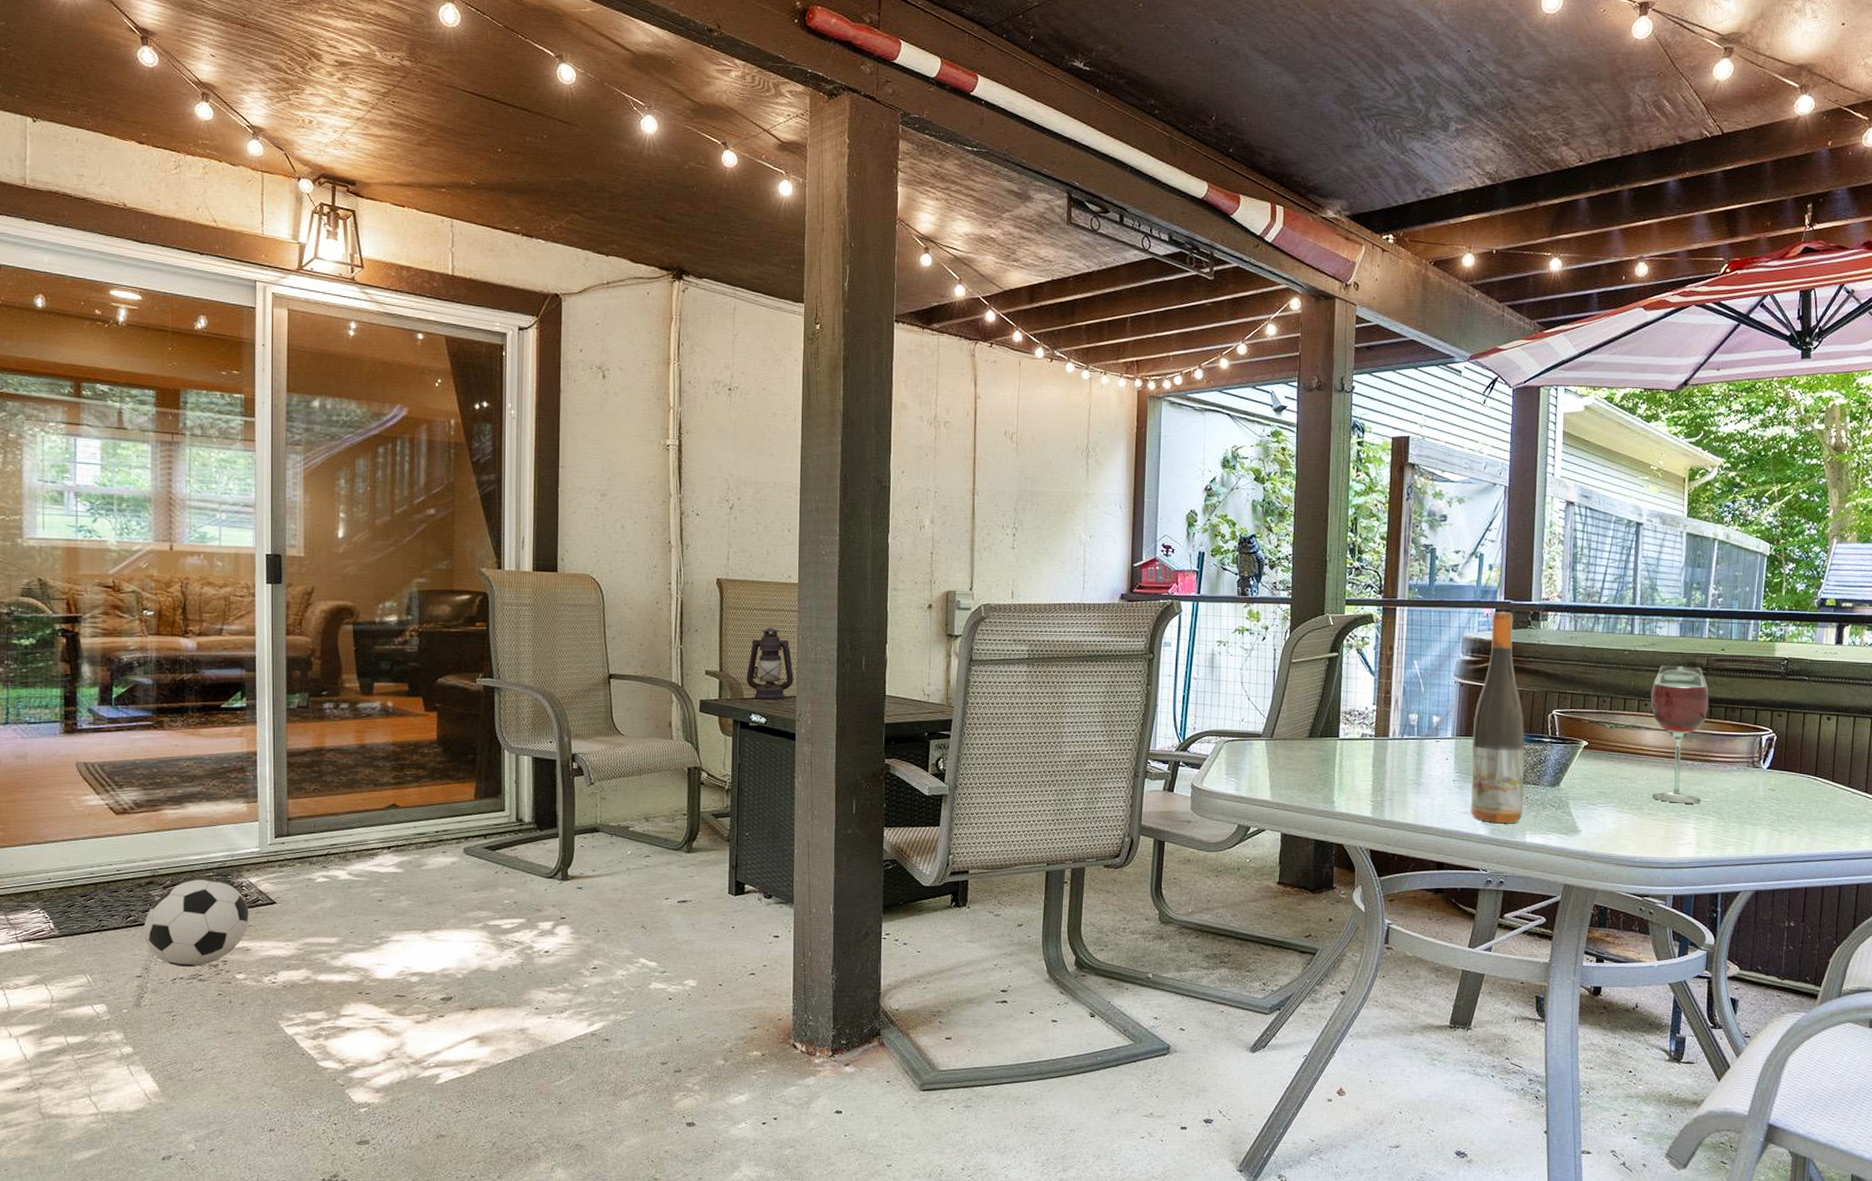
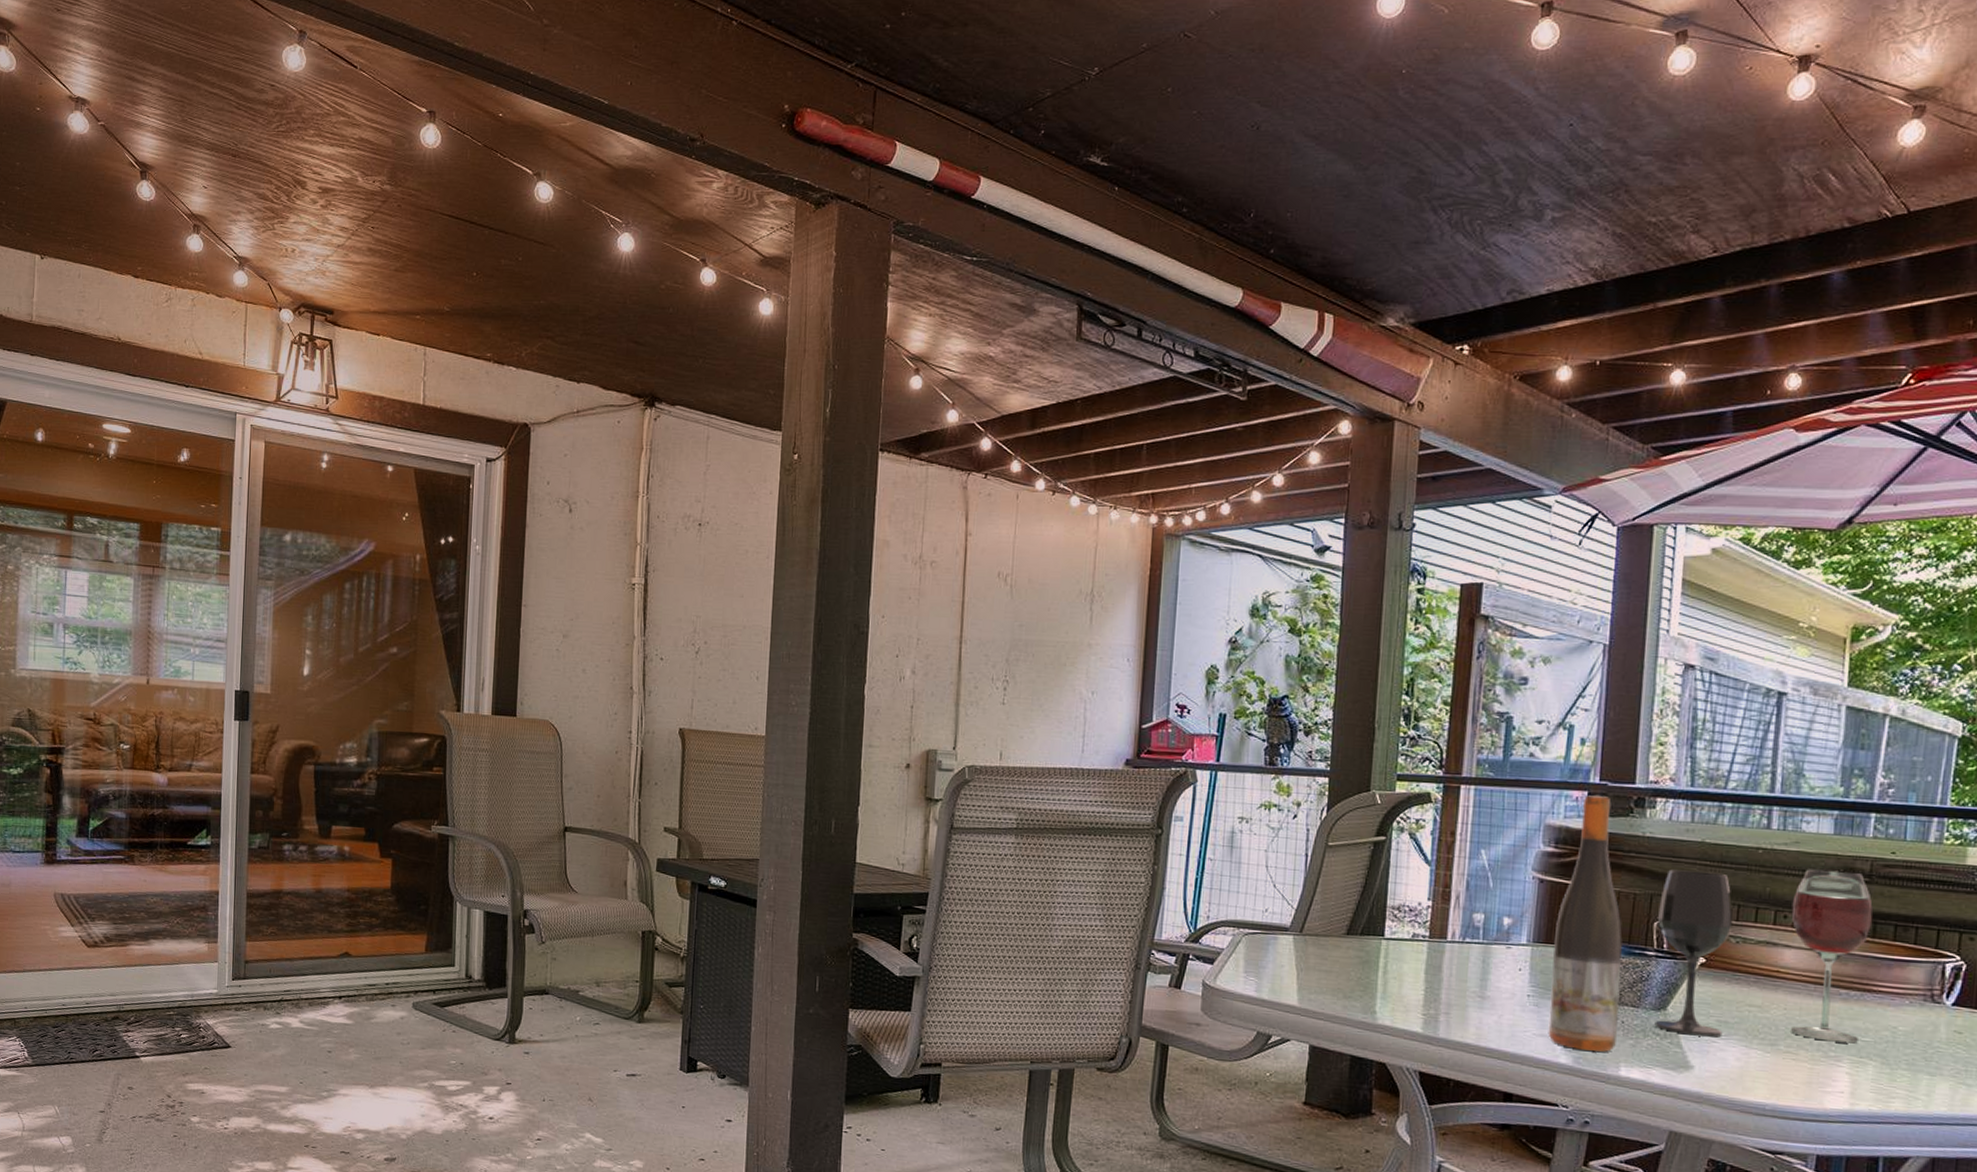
soccer ball: present [143,878,249,968] -> none [108,1017,205,1107]
lantern: present [746,627,794,700] -> none [706,782,757,863]
wine glass: none [1551,670,1608,806] -> present [1654,869,1733,1037]

